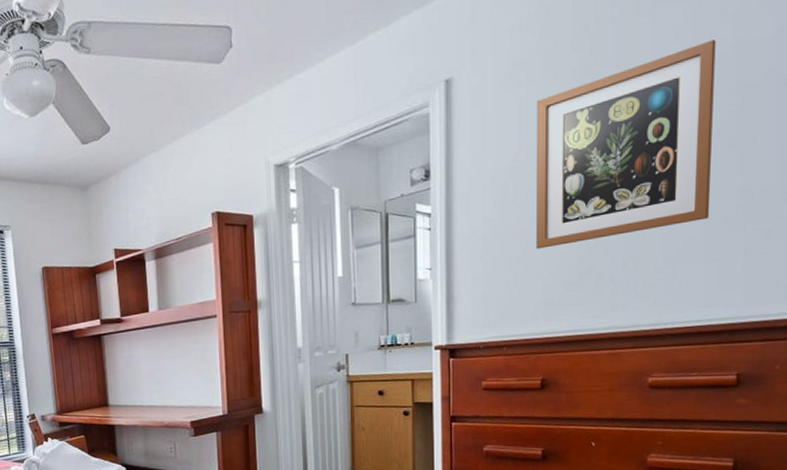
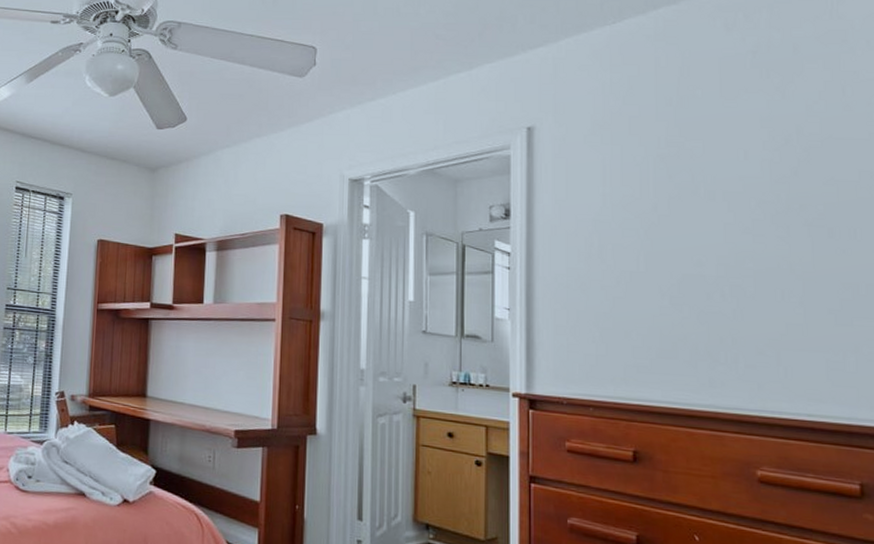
wall art: present [535,39,716,249] -> none [621,132,812,309]

